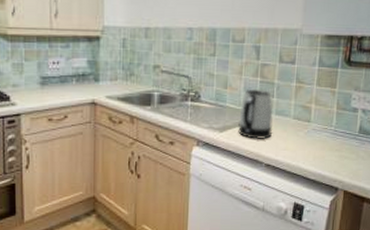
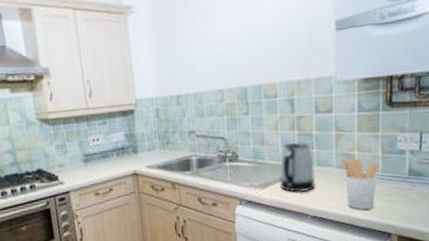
utensil holder: none [298,111,334,163] -> present [341,158,380,210]

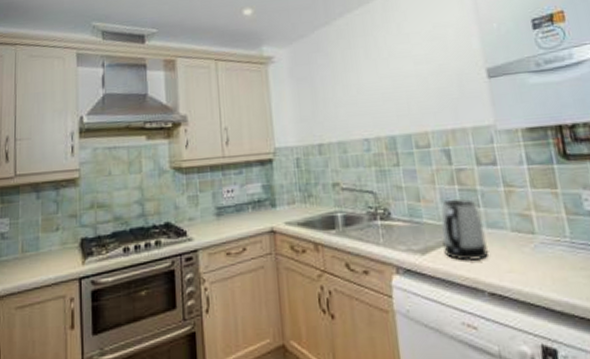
utensil holder: present [341,158,380,210] -> none [516,219,569,288]

